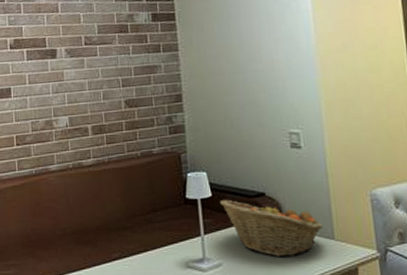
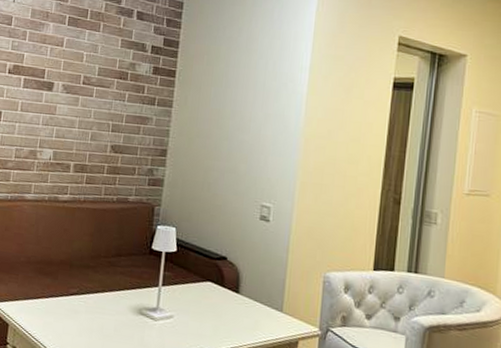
fruit basket: present [220,199,324,256] -> none [183,256,275,321]

